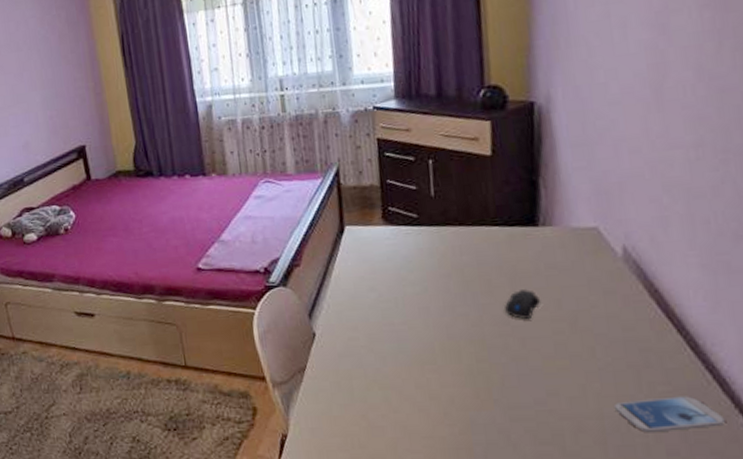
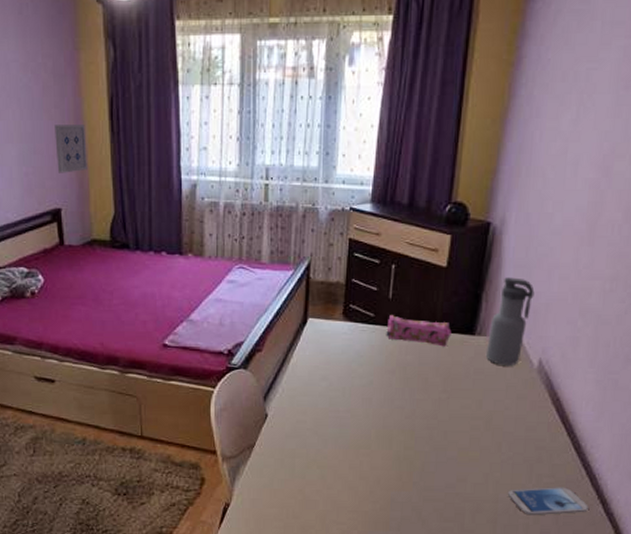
wall art: none [72,64,106,113] -> present [55,125,87,173]
pencil case: none [434,213,510,243] -> present [386,315,452,347]
computer mouse: present [505,290,541,319] -> none [435,390,466,415]
water bottle: none [555,157,602,258] -> present [485,277,535,366]

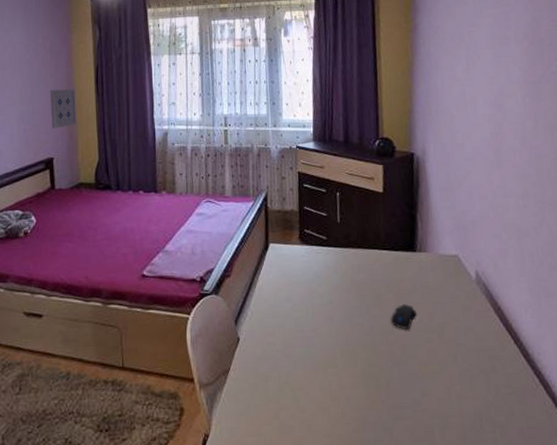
pencil case: present [386,315,452,347] -> none [338,237,396,264]
computer mouse: none [435,390,466,415] -> present [391,304,418,329]
water bottle: present [485,277,535,366] -> none [428,199,461,279]
smartphone: present [507,487,588,516] -> none [470,397,549,430]

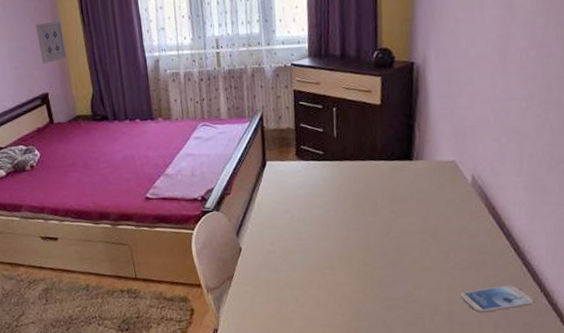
computer mouse: present [391,304,418,329] -> none [386,209,412,232]
smartphone: none [470,397,549,430] -> present [459,285,534,313]

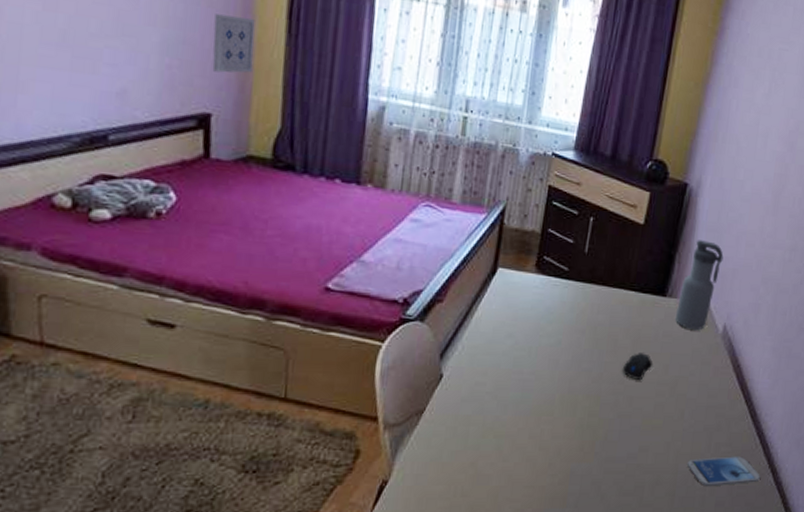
computer mouse: none [386,209,412,232] -> present [623,353,653,380]
water bottle: none [424,106,460,184] -> present [674,240,724,331]

